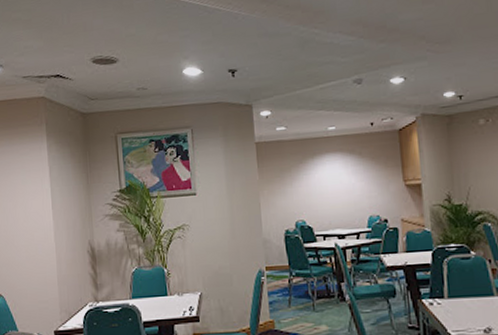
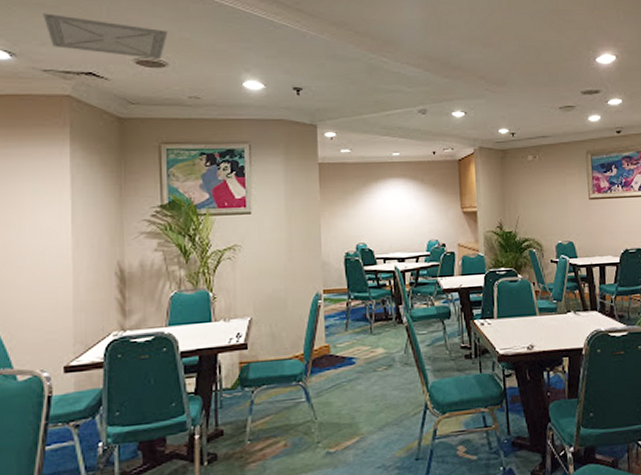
ceiling vent: none [20,26,117,57] -> present [43,13,168,60]

